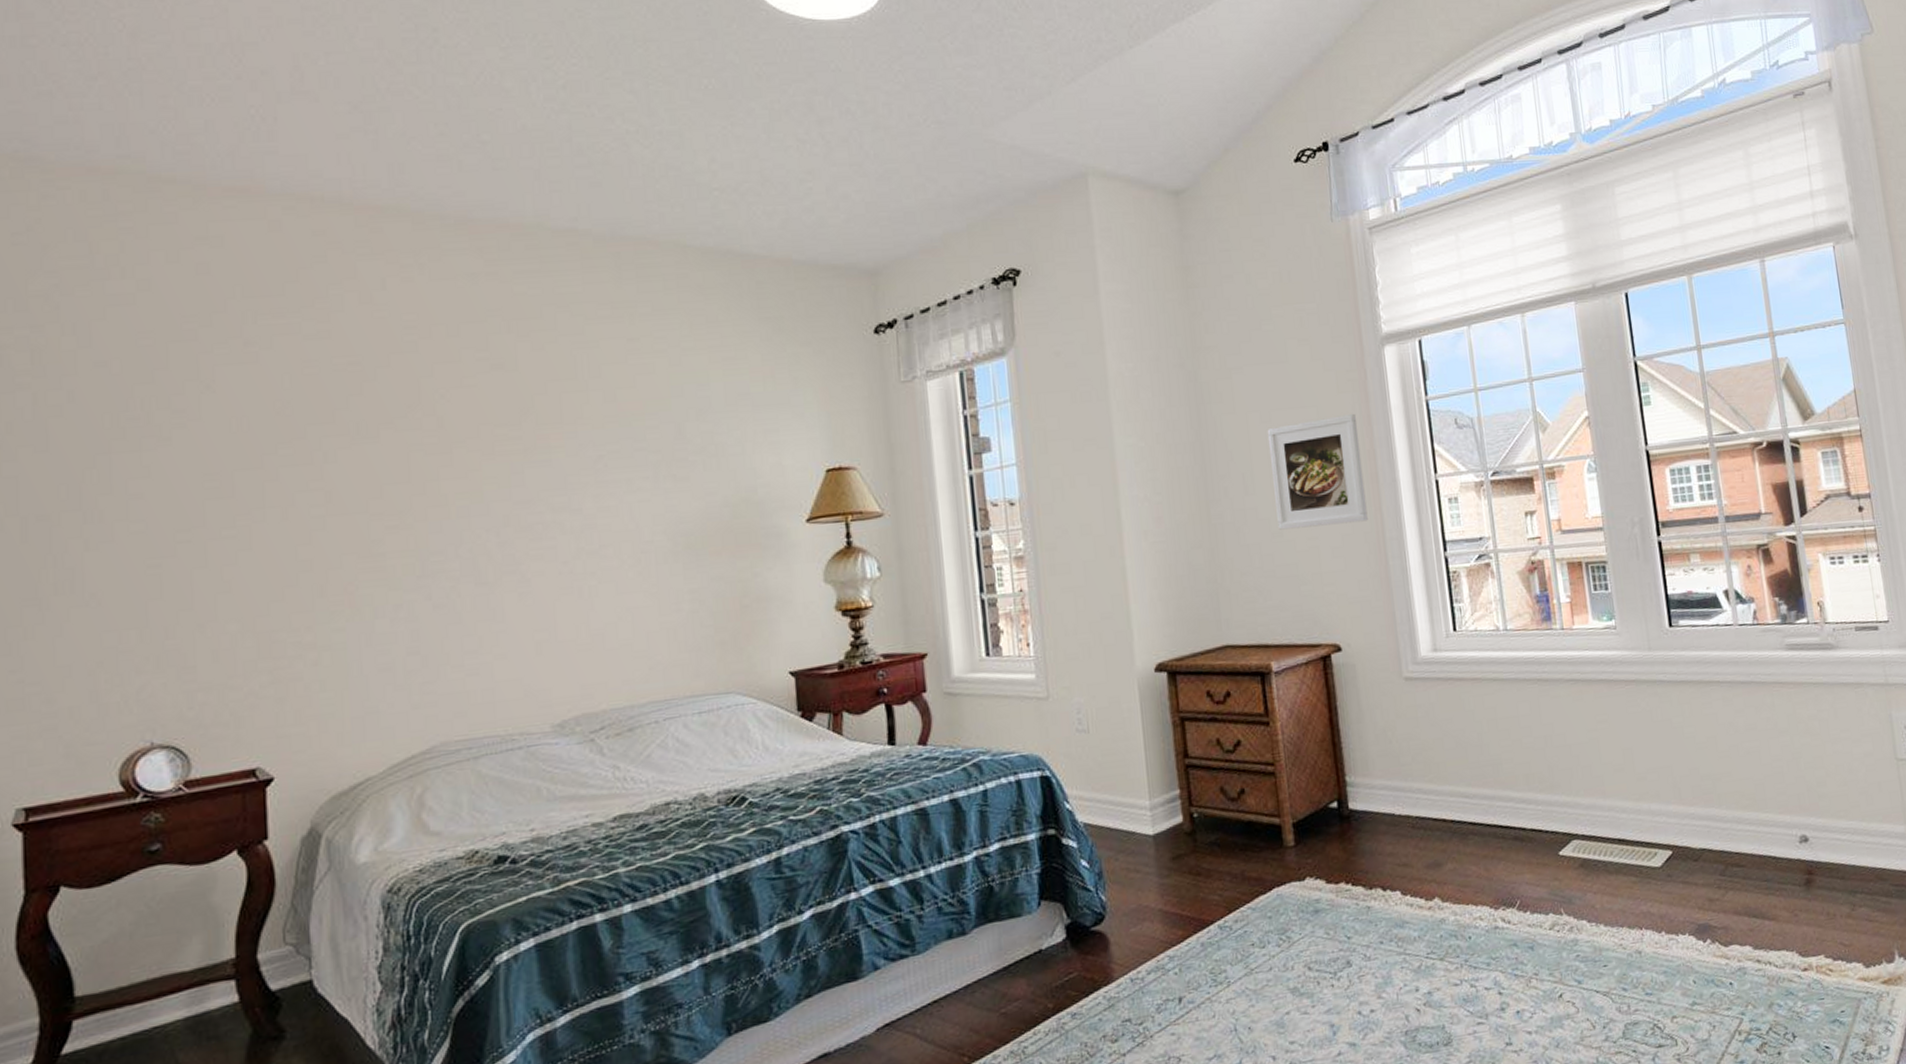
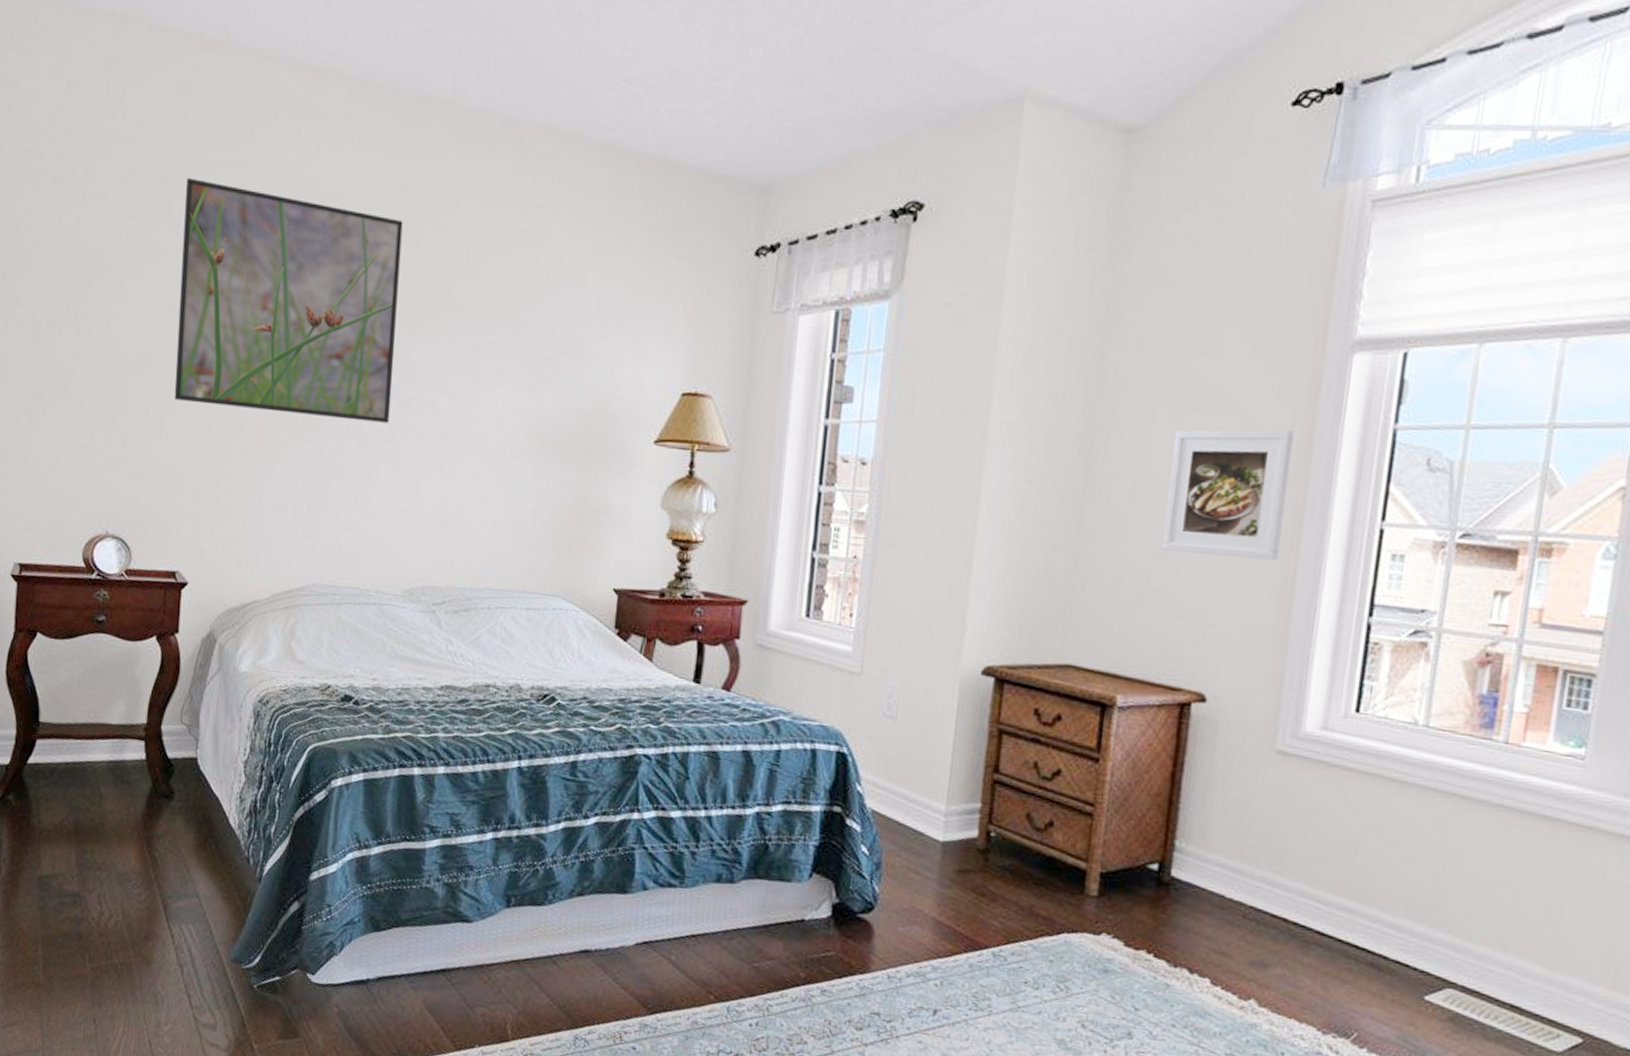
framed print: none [217,331,510,575] -> present [174,177,403,423]

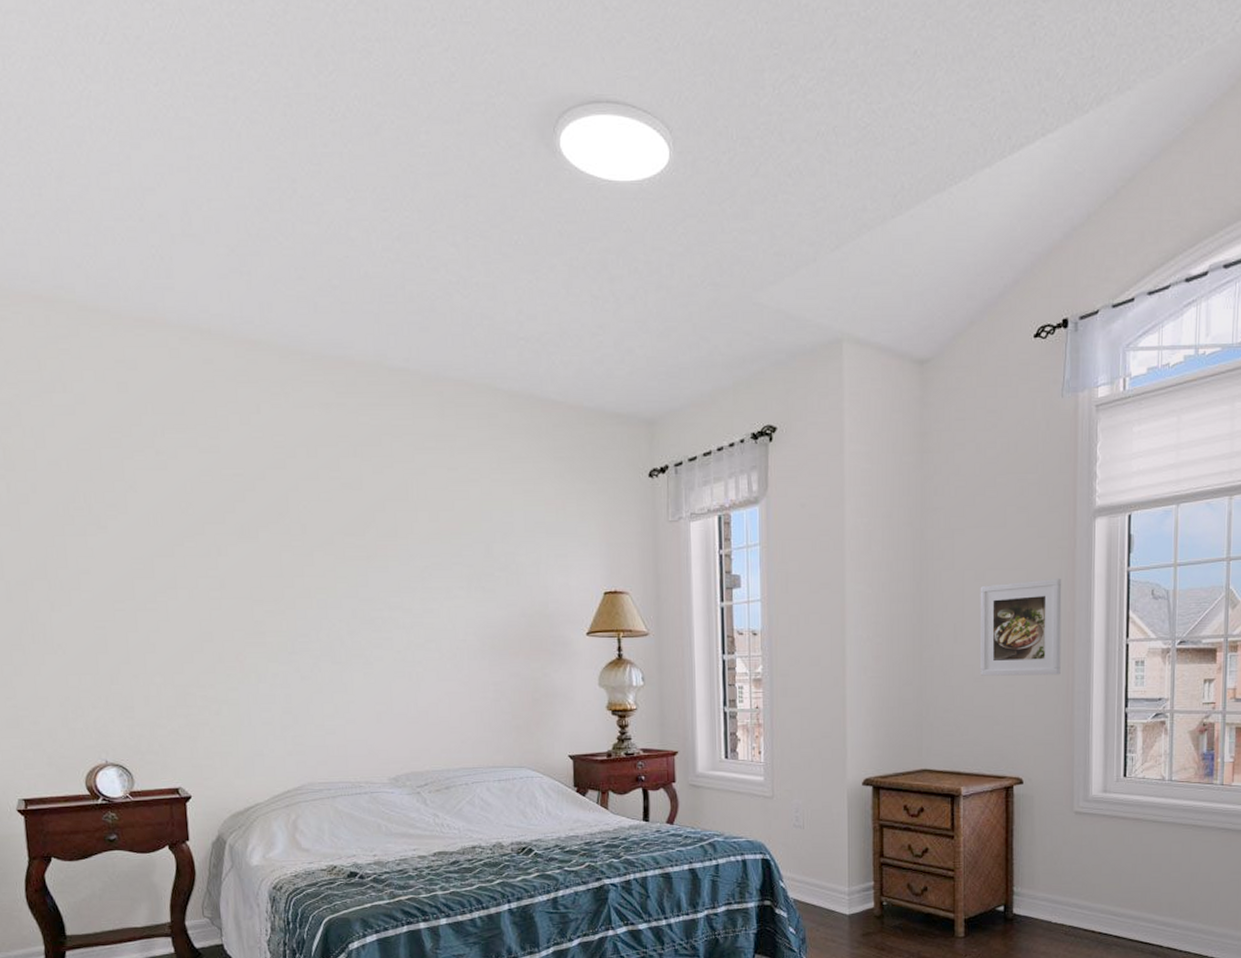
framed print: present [174,177,403,423] -> none [136,441,357,641]

